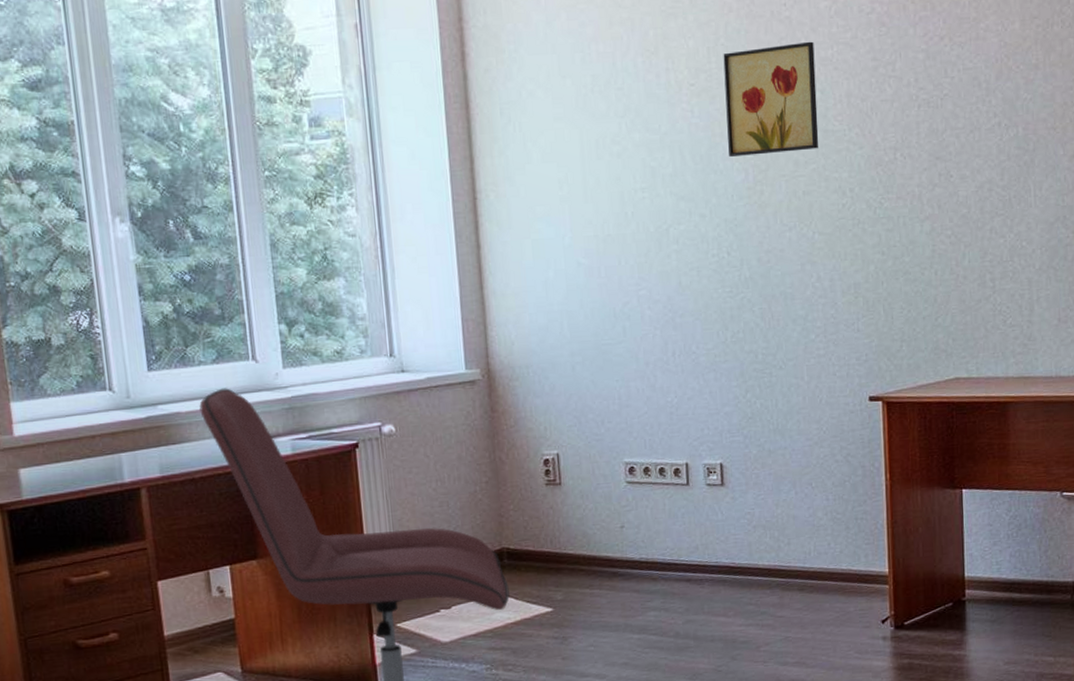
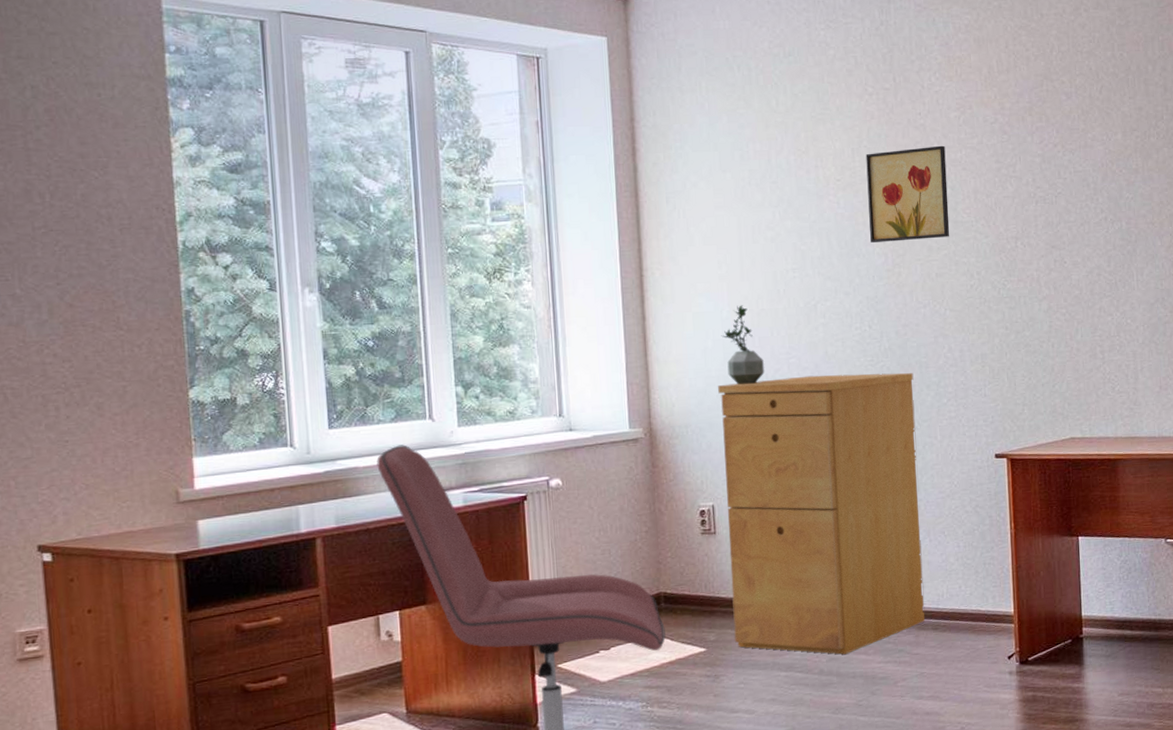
filing cabinet: none [561,305,790,616] -> present [718,372,925,655]
potted plant: none [563,230,612,320] -> present [721,305,764,385]

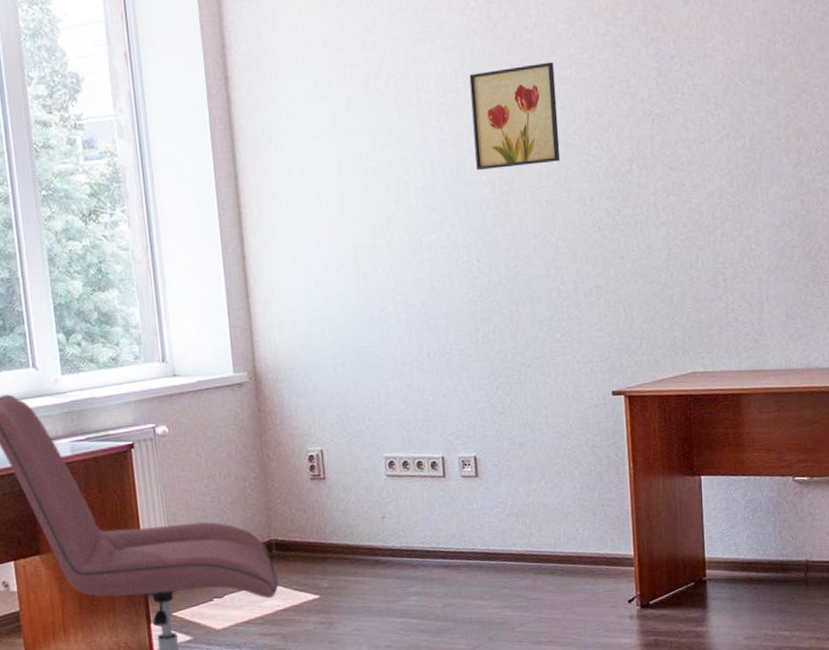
filing cabinet: present [718,372,925,655] -> none [322,308,542,600]
potted plant: present [721,305,764,385] -> none [323,241,370,324]

